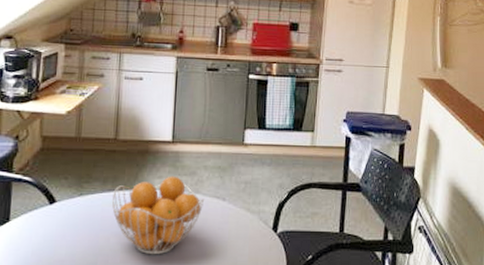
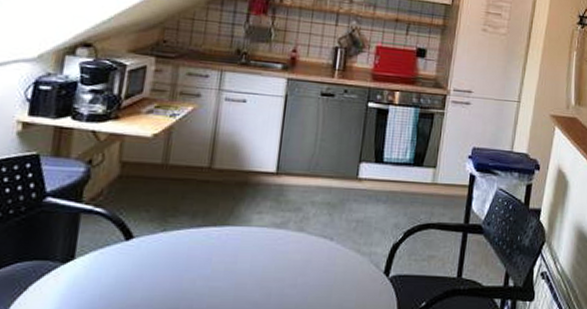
fruit basket: present [111,176,205,255] -> none [200,211,310,300]

